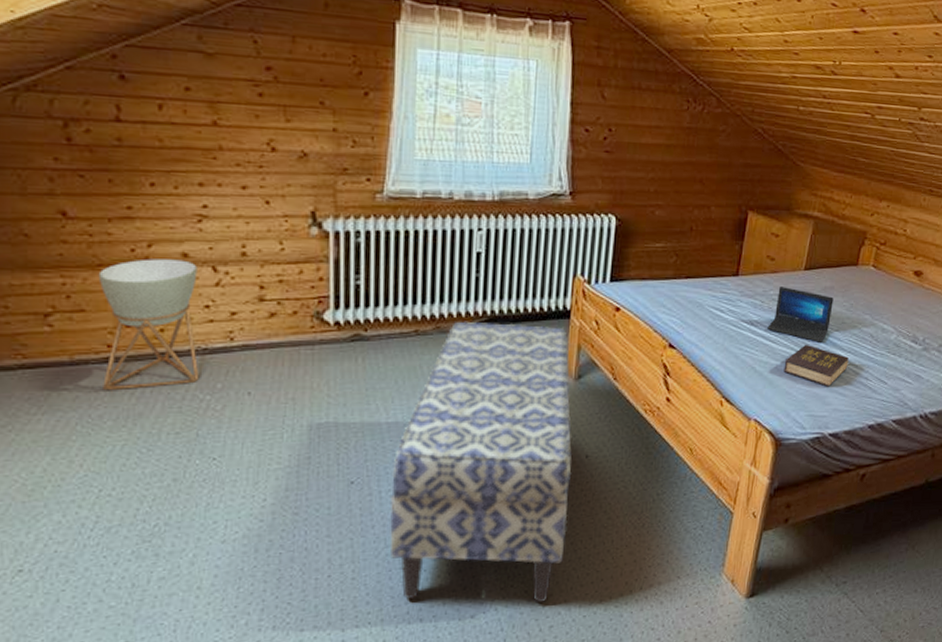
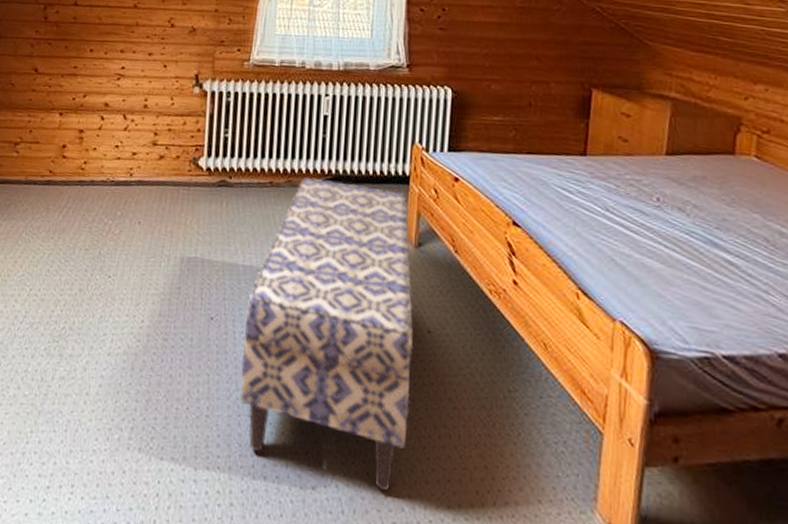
planter: present [98,258,199,391] -> none [43,106,114,209]
laptop: present [767,287,834,343] -> none [626,171,708,240]
hardback book: present [783,344,849,387] -> none [652,239,738,296]

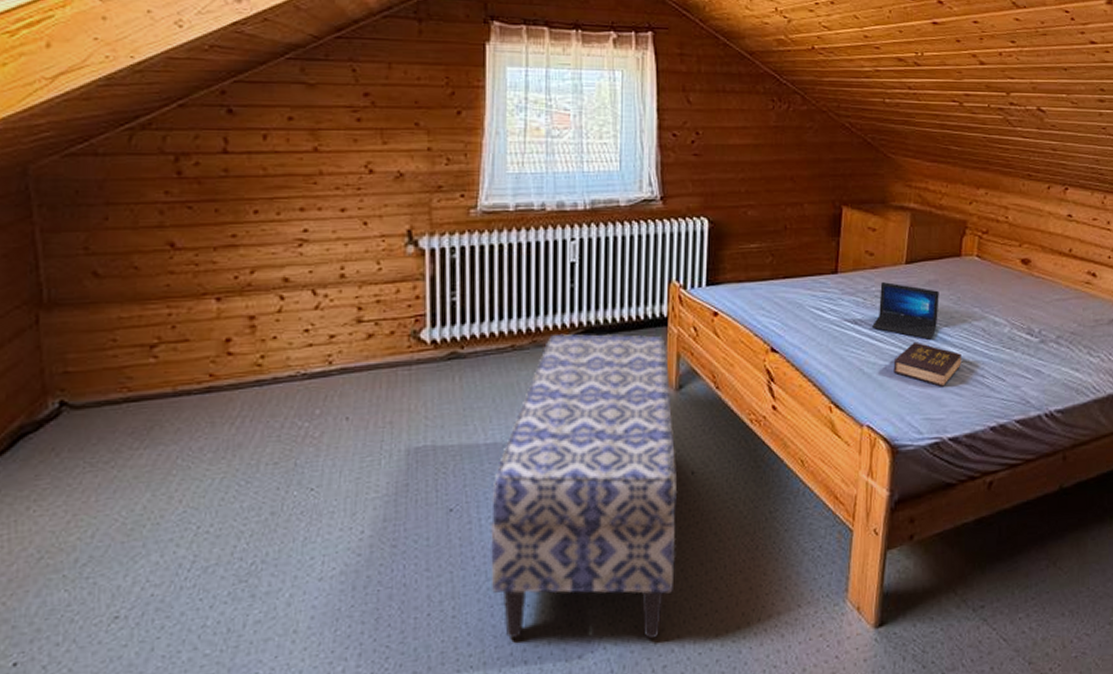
laptop: none [626,171,708,240] -> present [872,282,939,340]
hardback book: none [652,239,738,296] -> present [893,341,962,387]

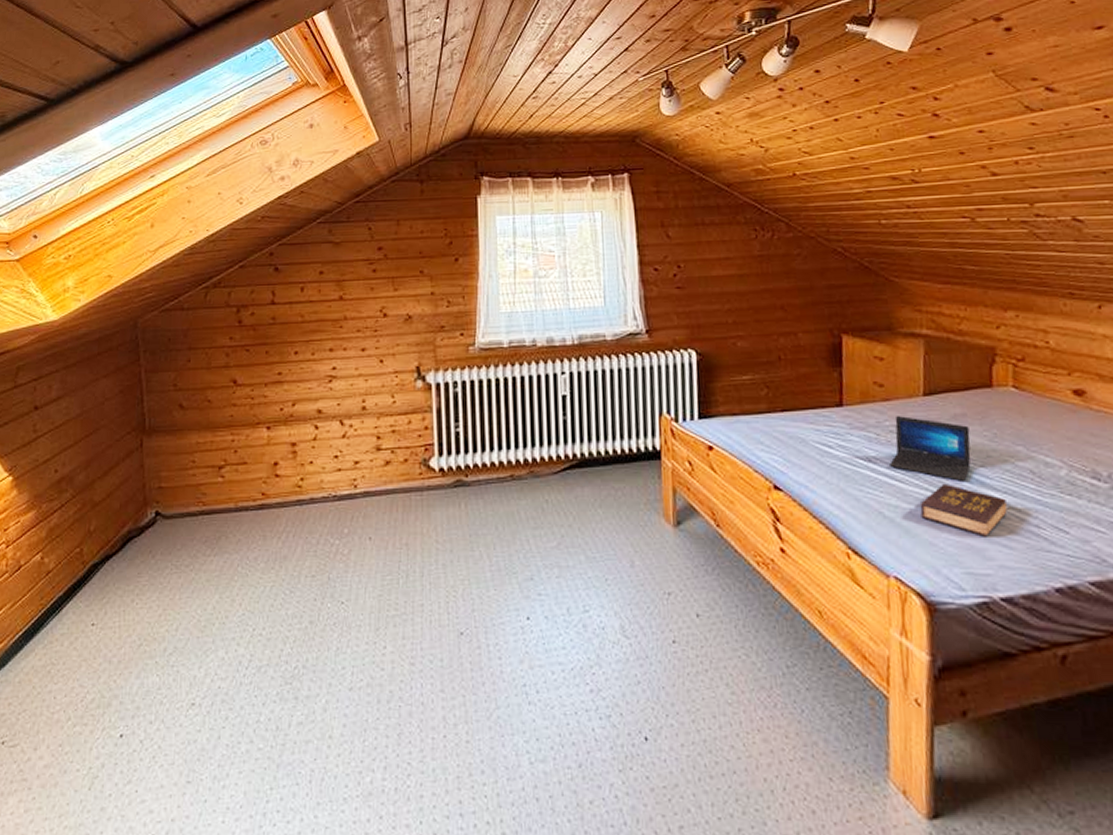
bench: present [490,333,678,640] -> none [497,464,686,793]

